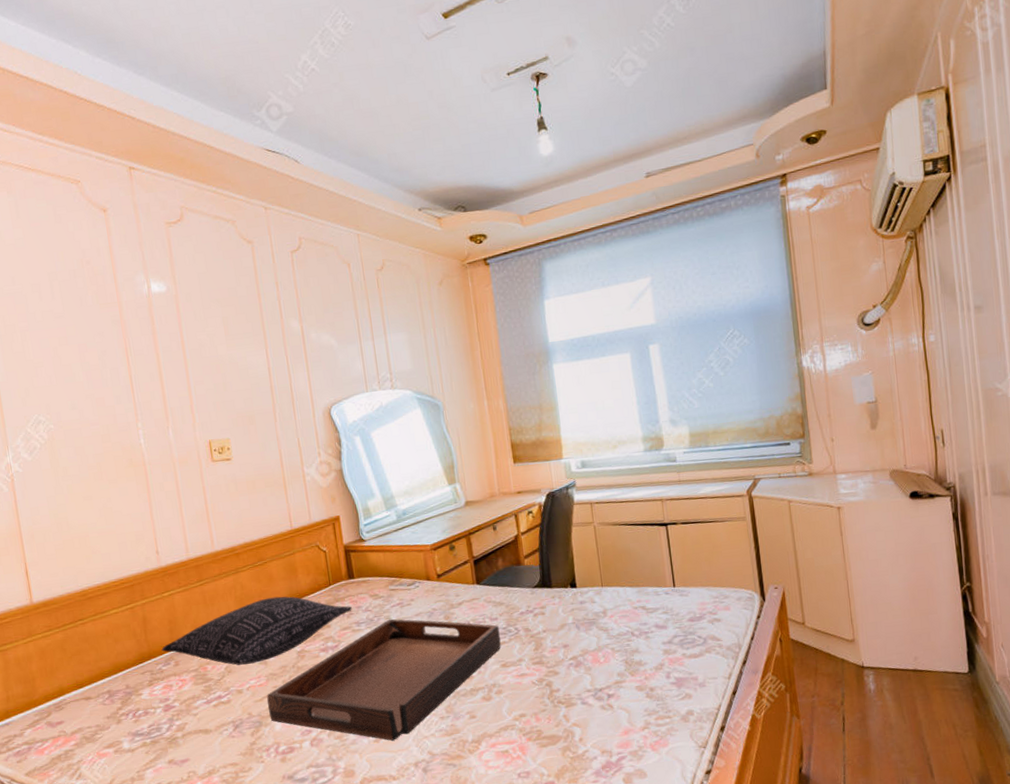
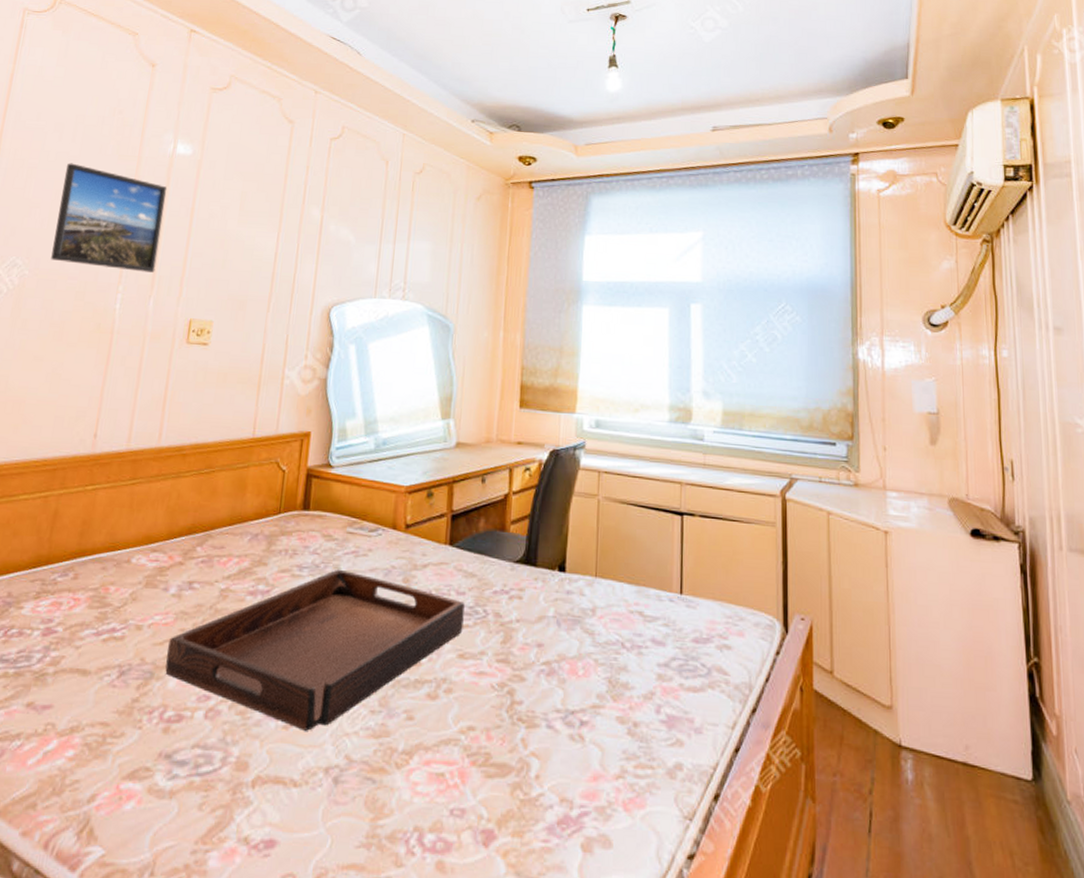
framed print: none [54,319,166,412] -> present [51,163,168,273]
pillow: present [161,596,352,666] -> none [63,514,298,594]

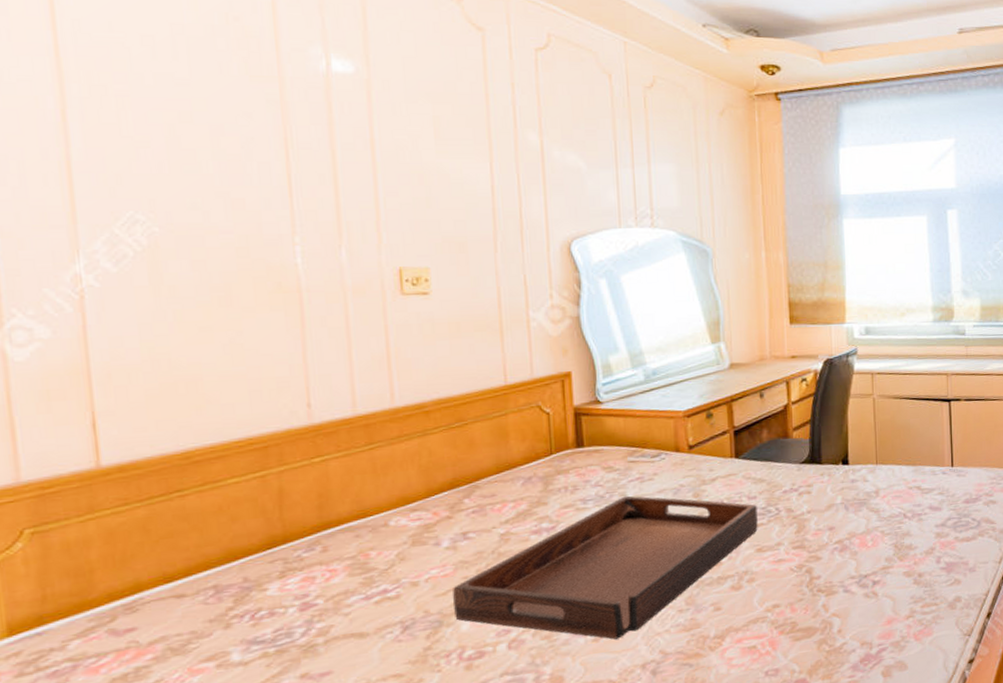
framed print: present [51,163,168,273] -> none [174,87,339,218]

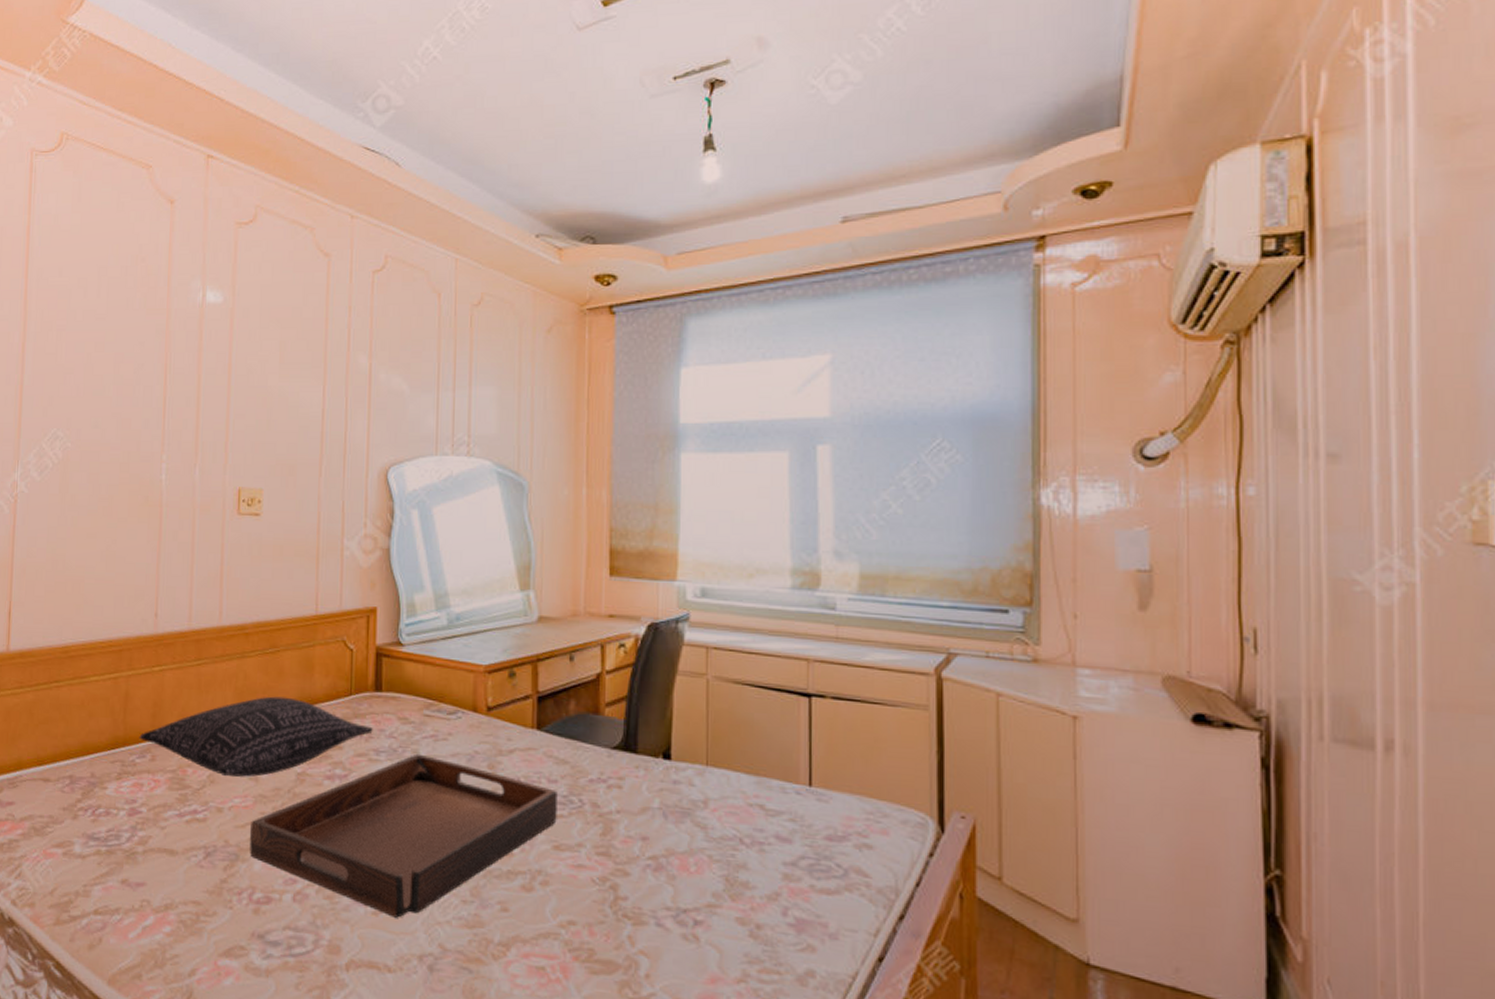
pillow: none [303,466,578,552] -> present [139,696,373,777]

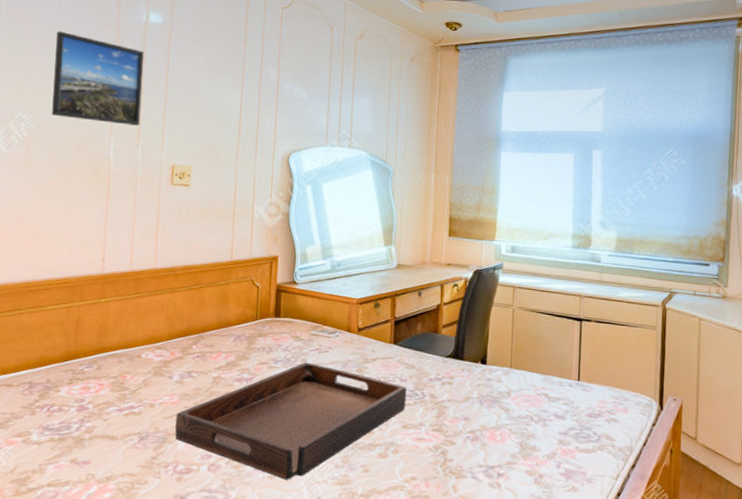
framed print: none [91,321,201,438] -> present [52,31,145,126]
pillow: present [139,696,373,777] -> none [87,321,273,381]

